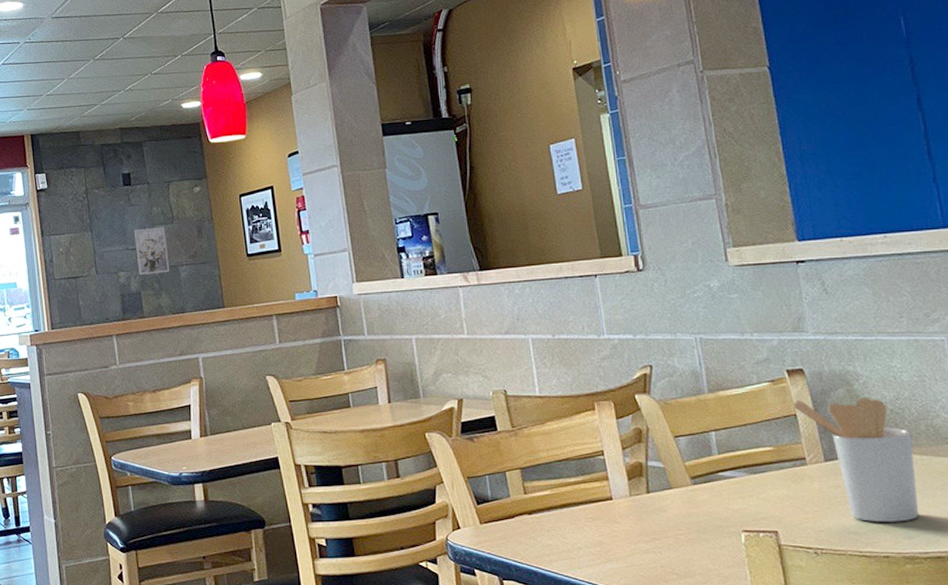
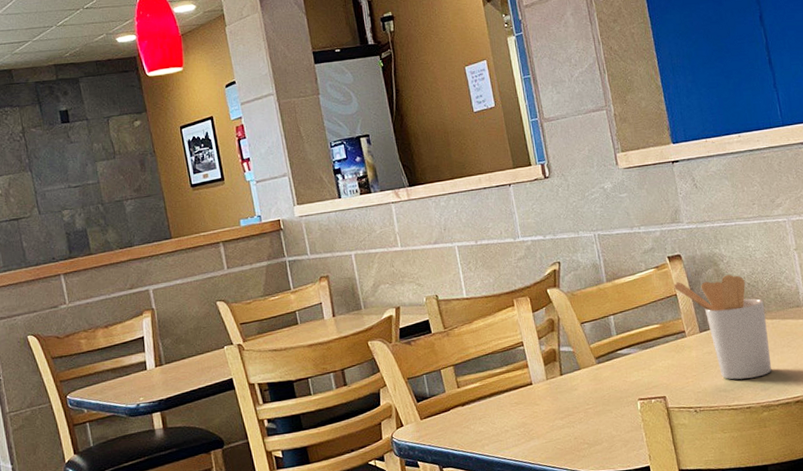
wall art: present [134,227,170,275] -> none [75,162,115,212]

